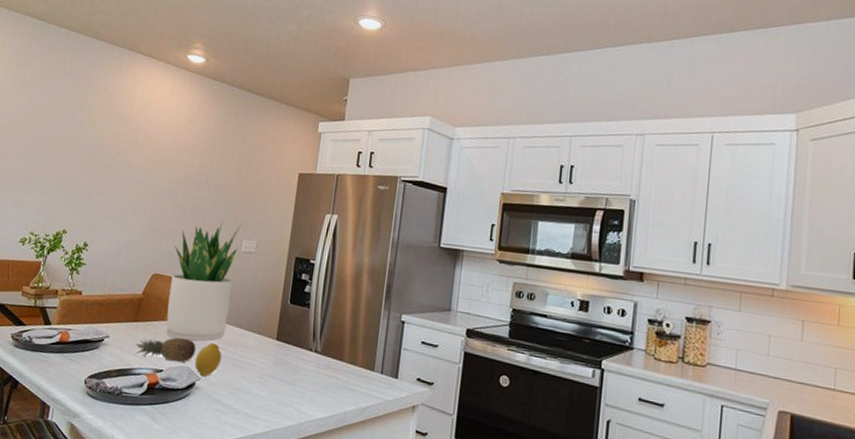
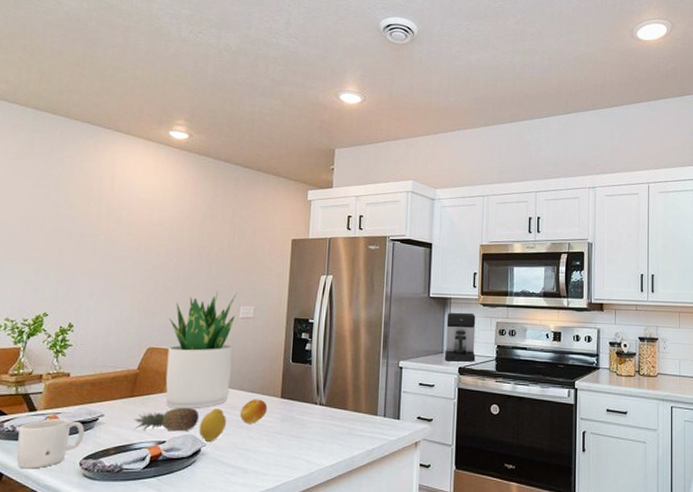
mug: none [31,334,91,381] -> present [16,419,85,469]
fruit: none [234,337,263,363] -> present [239,399,268,424]
coffee maker: none [452,266,491,325] -> present [445,312,476,362]

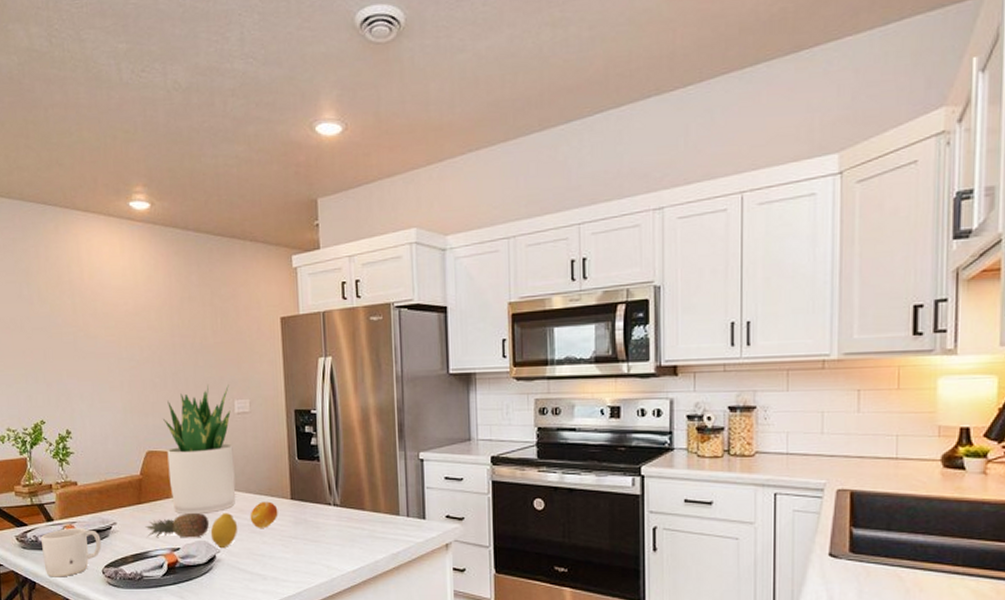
coffee maker: present [445,312,476,362] -> none [472,389,511,450]

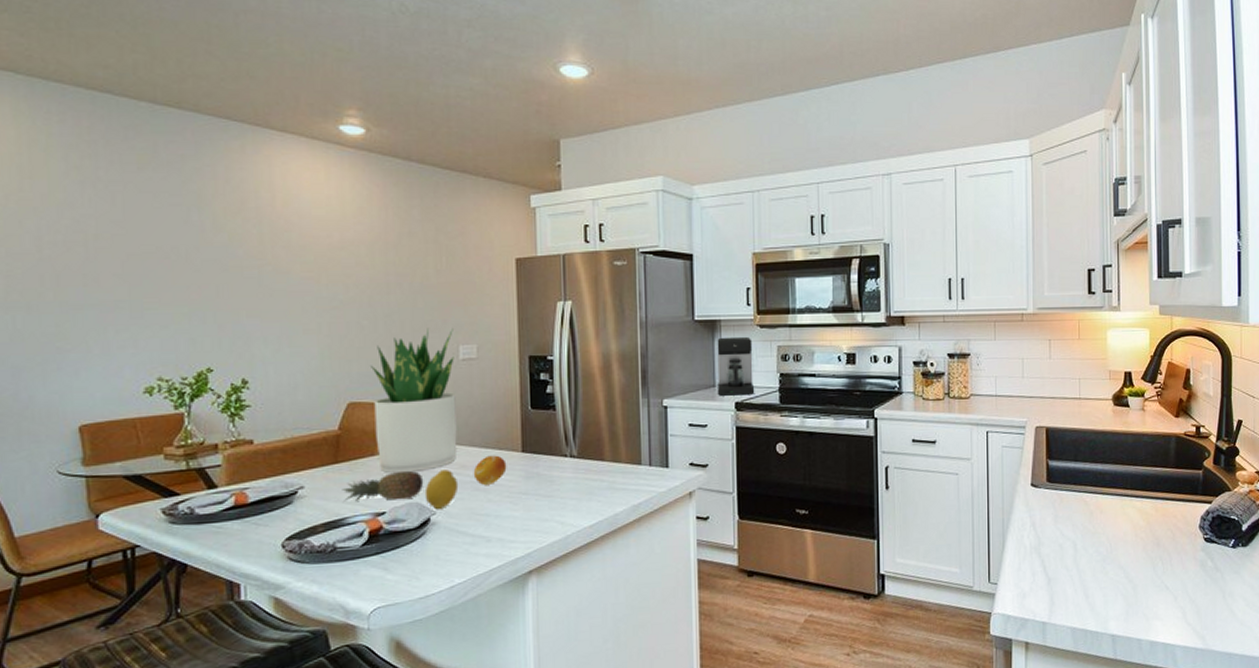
mug: present [41,528,102,577] -> none [199,495,282,557]
coffee maker: none [472,389,511,450] -> present [717,336,755,396]

